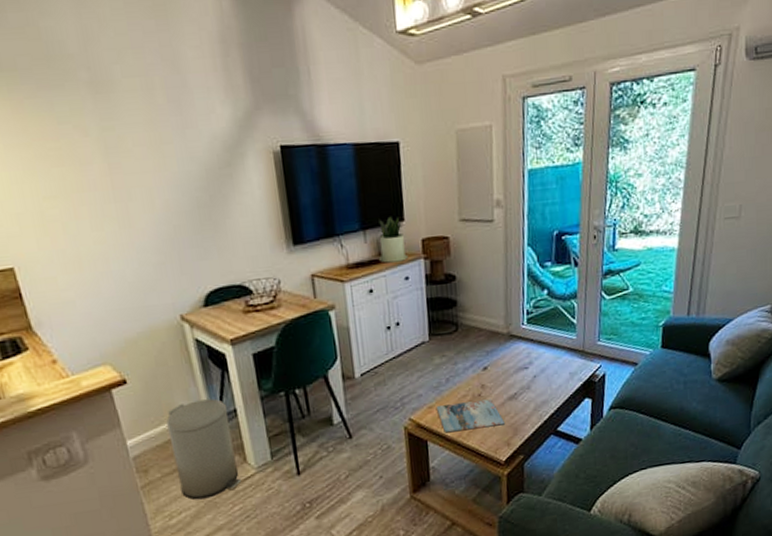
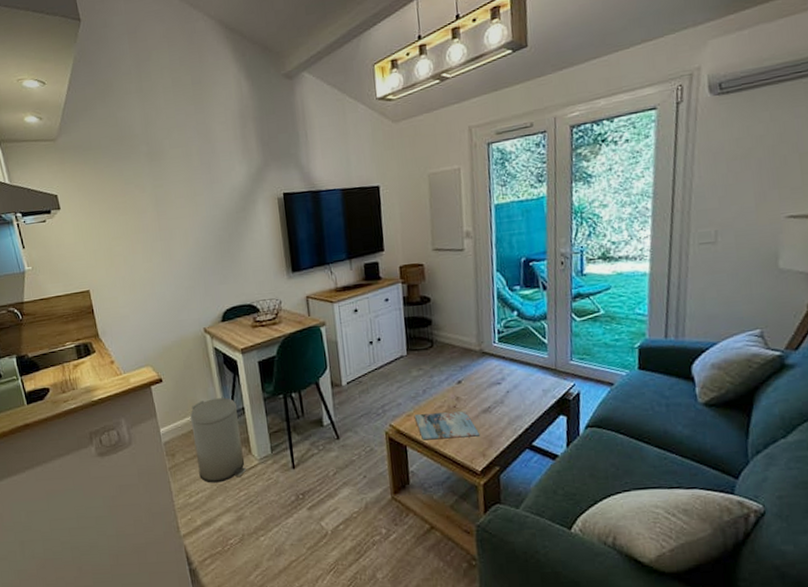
planter: present [378,216,409,264] -> none [362,247,388,288]

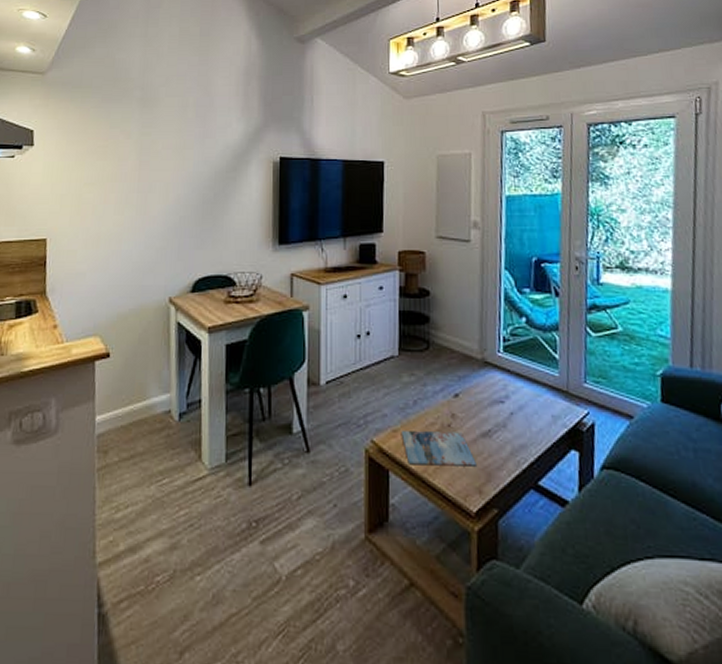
pedal bin: present [190,397,247,483] -> none [133,385,193,495]

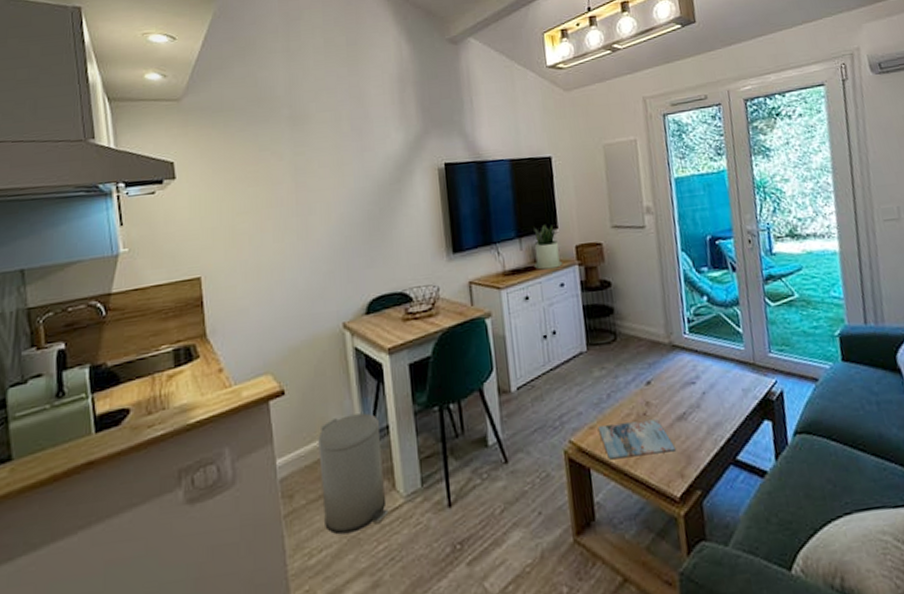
pedal bin: none [133,385,193,495] -> present [318,413,389,535]
planter: none [355,227,384,272] -> present [533,224,563,270]

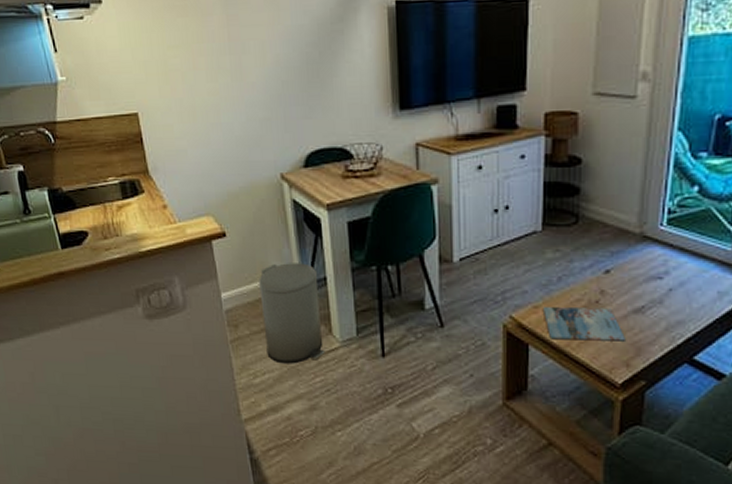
planter: present [533,224,563,270] -> none [491,84,527,139]

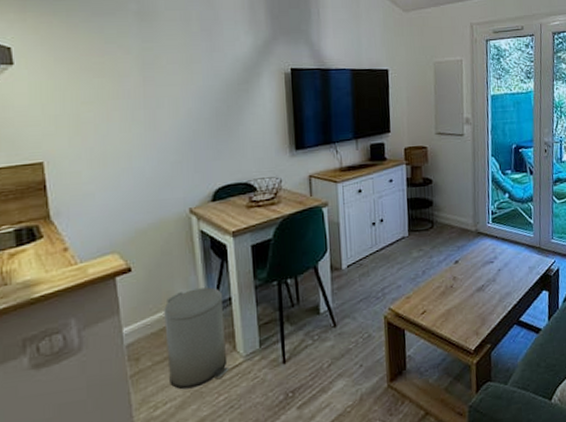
magazine: present [542,307,625,341] -> none [413,290,473,323]

